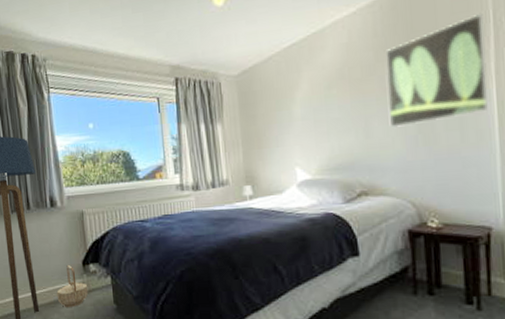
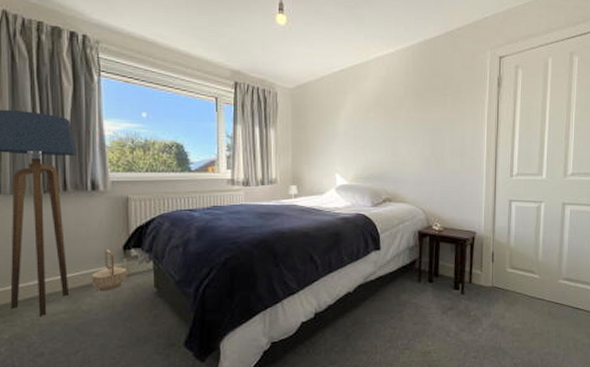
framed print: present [385,13,488,129] -> none [411,71,484,151]

